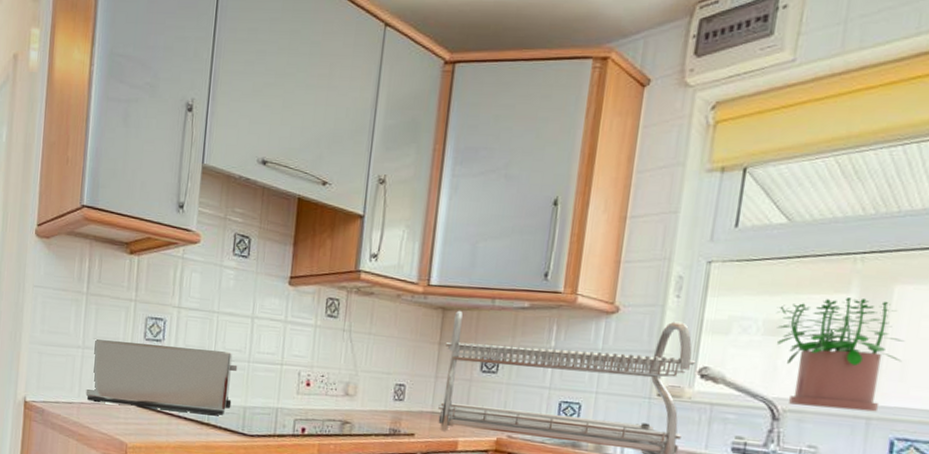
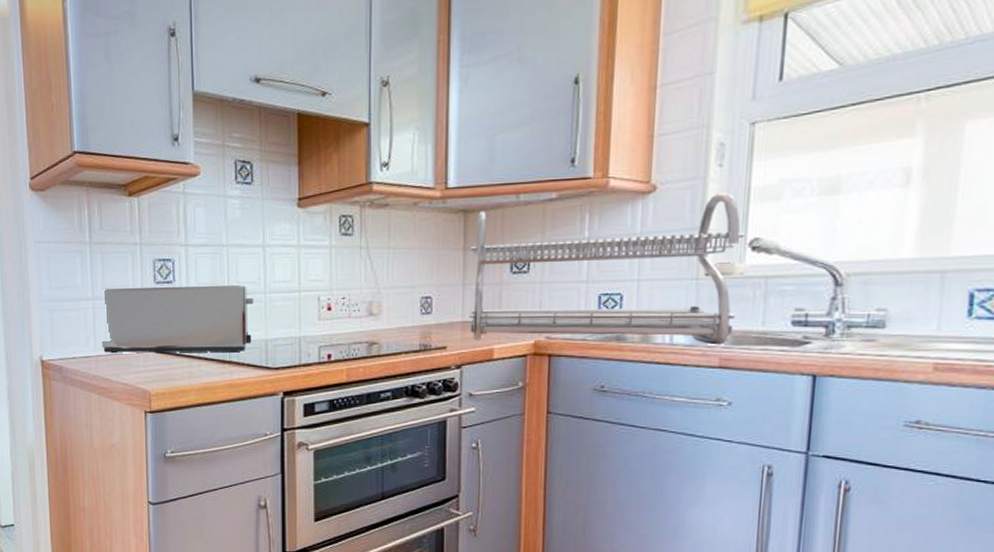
potted plant: present [777,298,905,412] -> none [833,140,981,266]

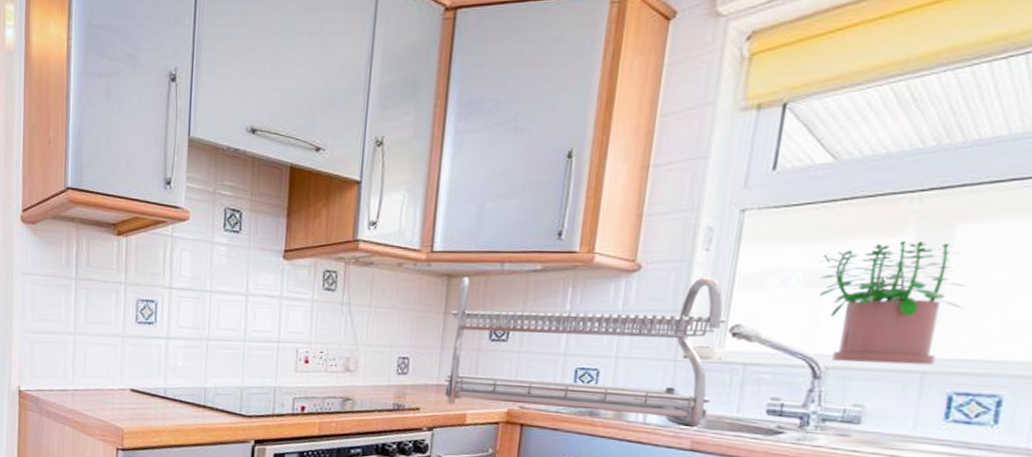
toaster: present [101,284,254,354] -> none [79,324,233,398]
potted plant: none [833,140,981,266] -> present [819,240,968,365]

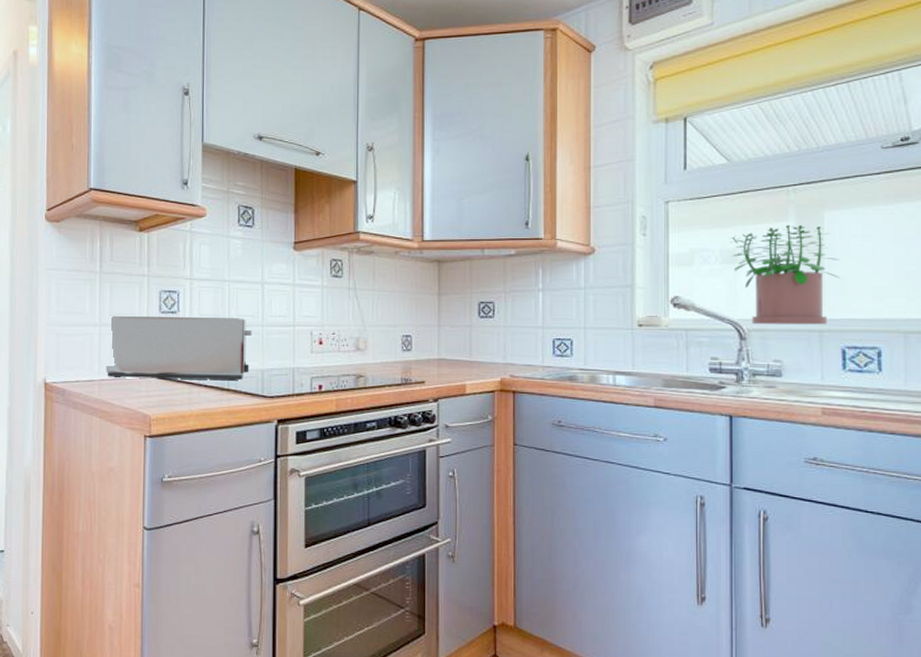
toaster: none [79,324,233,398] -> present [106,315,252,381]
dish rack: present [444,276,726,428] -> none [444,257,667,387]

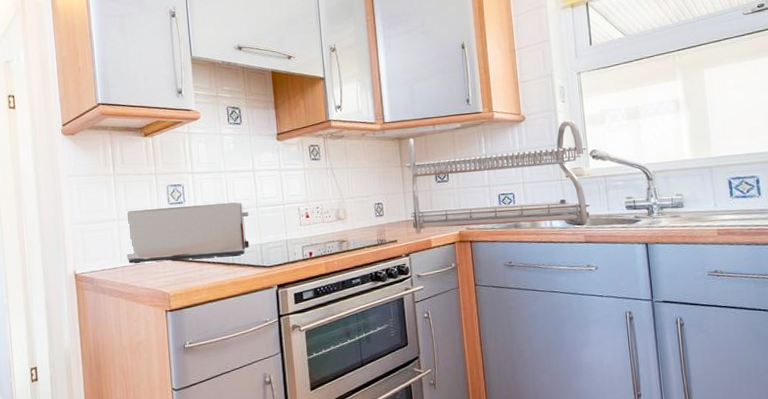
dish rack: none [444,257,667,387] -> present [406,119,591,234]
potted plant: present [730,224,840,325] -> none [632,81,721,166]

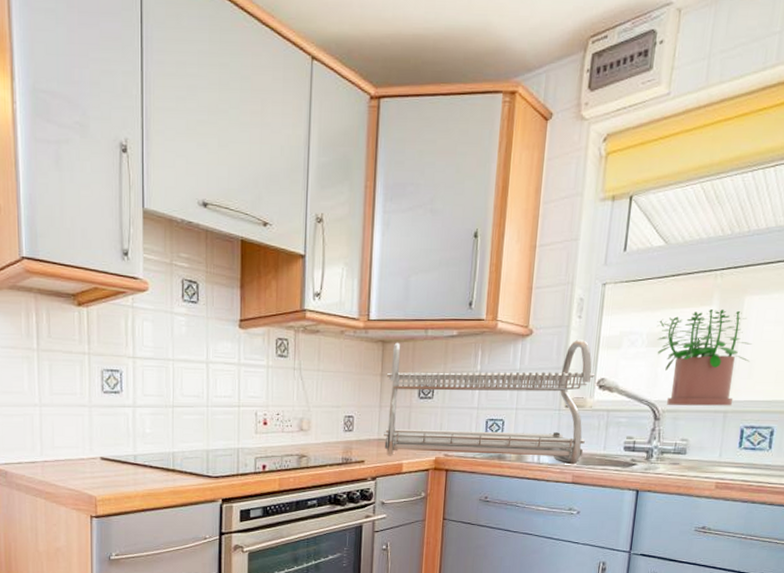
toaster: present [125,201,250,264] -> none [48,395,197,462]
potted plant: none [632,81,721,166] -> present [657,309,752,406]

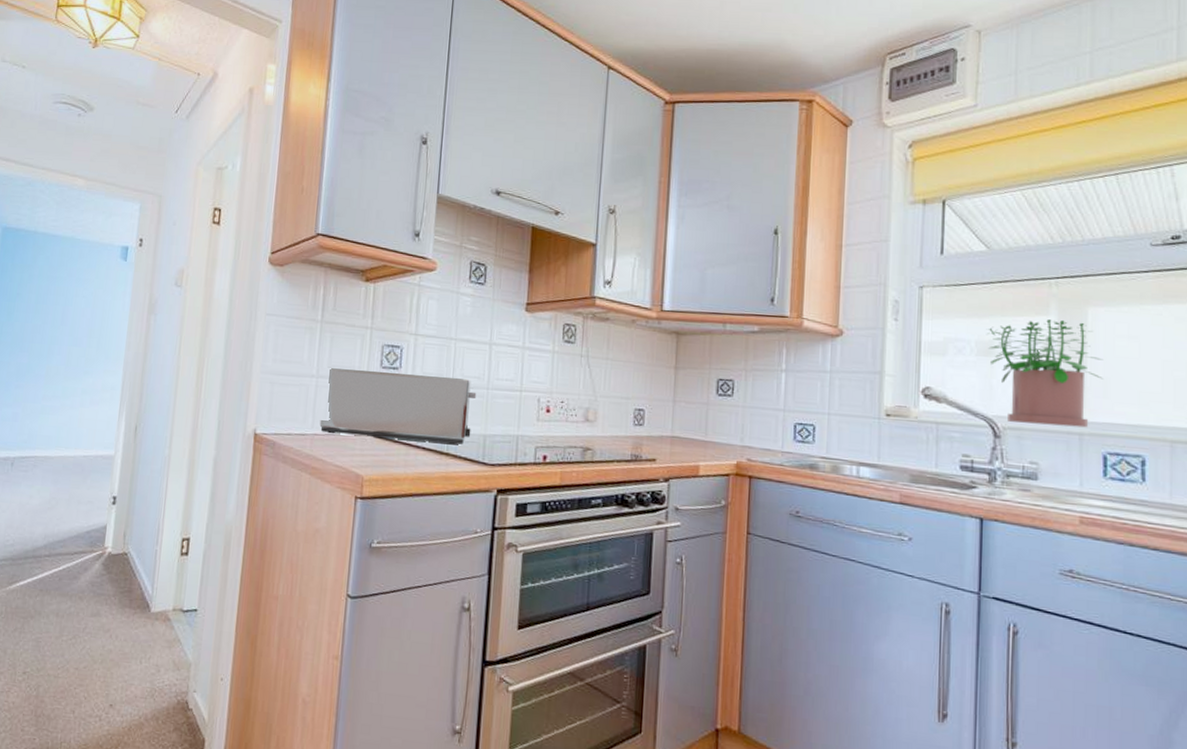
toaster: none [48,395,197,462] -> present [319,367,477,445]
dish rack: present [384,340,595,465] -> none [678,334,918,482]

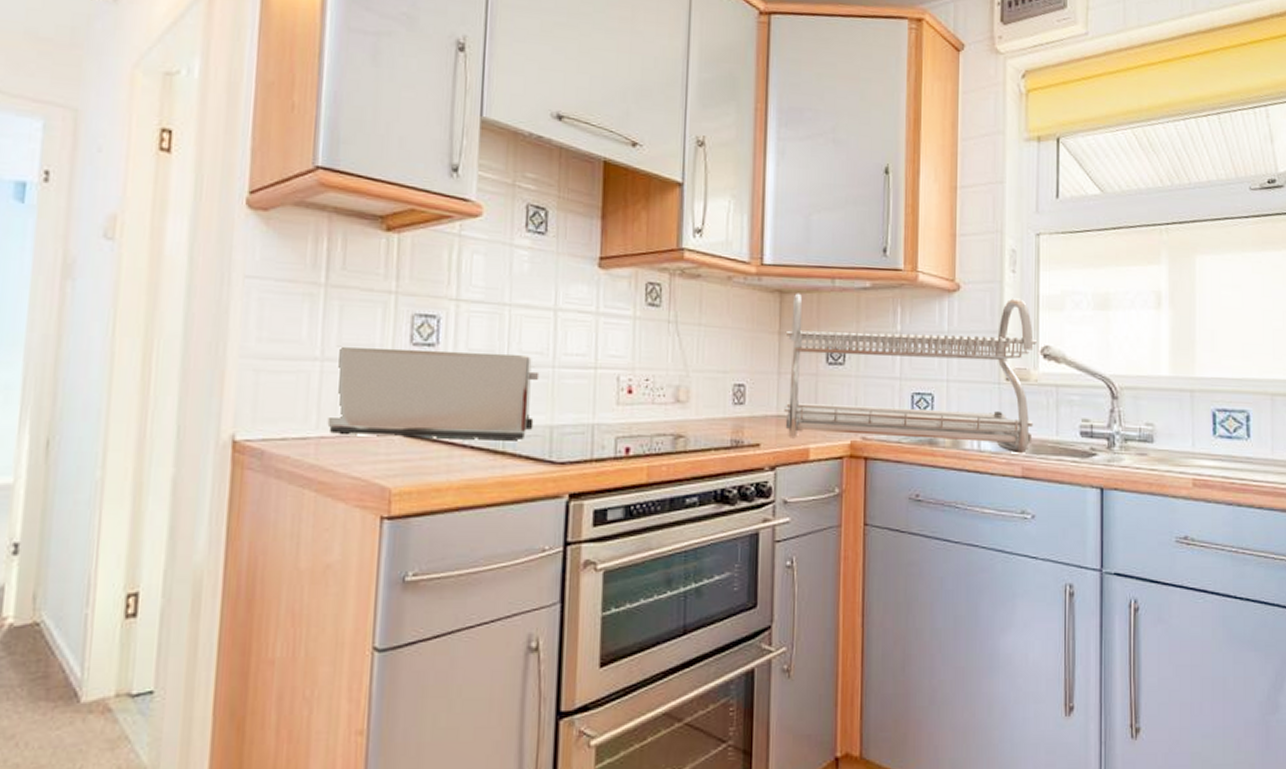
dish rack: none [678,334,918,482] -> present [784,293,1037,454]
potted plant: present [987,319,1103,428] -> none [1103,268,1211,384]

